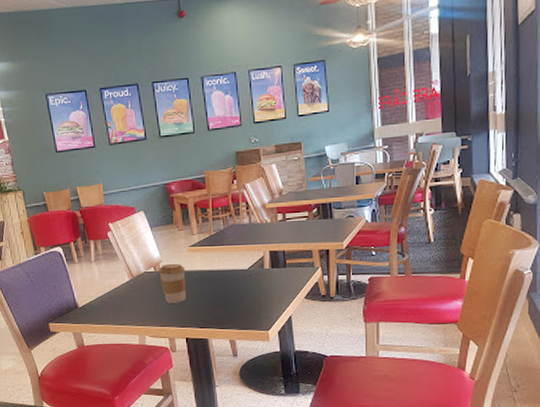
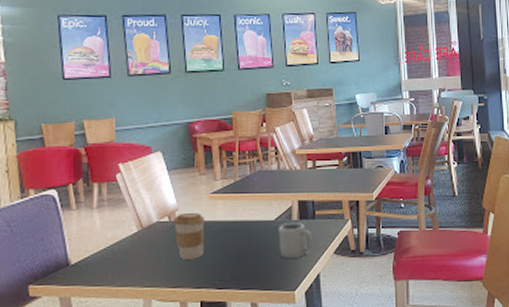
cup: none [252,271,284,302] -> present [279,223,312,258]

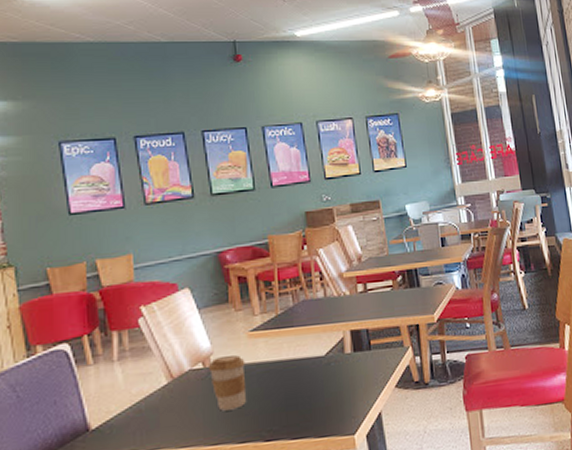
cup: present [279,223,312,258] -> none [330,355,370,398]

